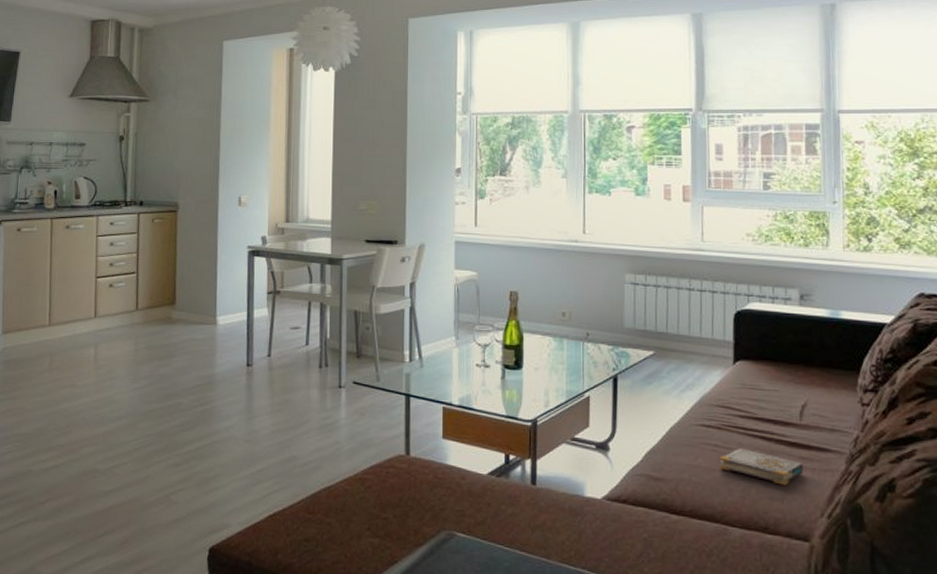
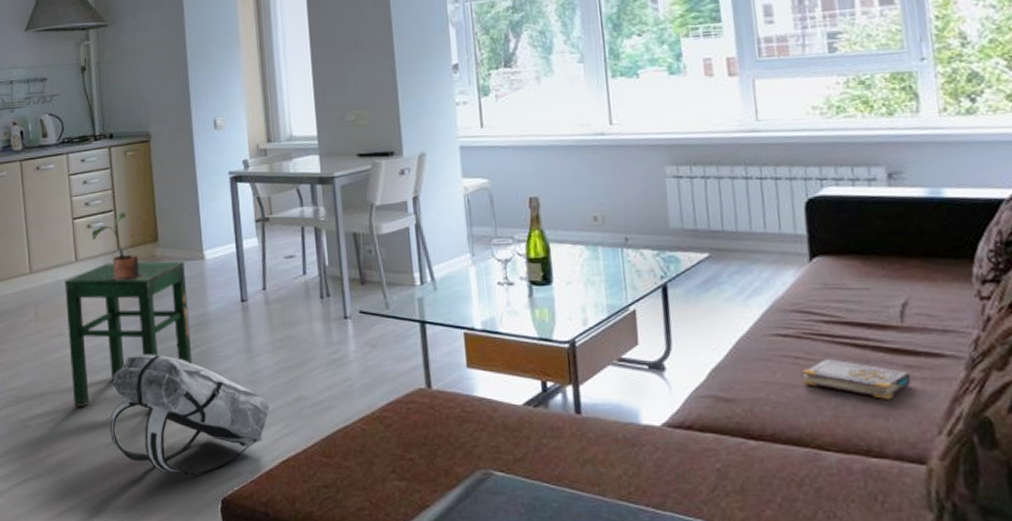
stool: none [78,321,198,462] -> present [65,261,193,410]
backpack: none [110,409,263,526] -> present [109,354,270,476]
potted plant: none [112,275,160,340] -> present [91,212,146,282]

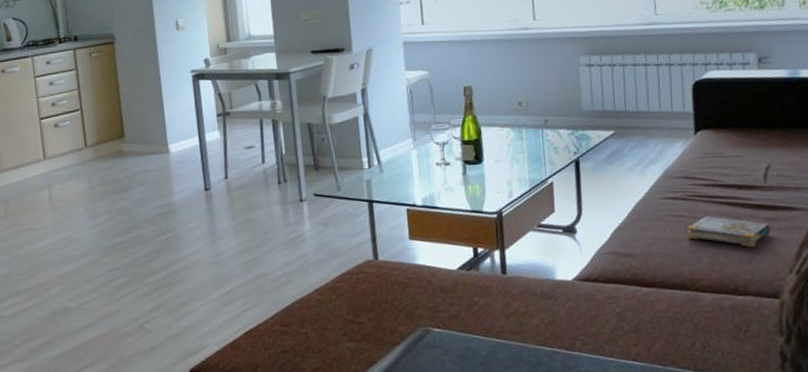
stool: present [65,261,193,410] -> none [34,156,160,296]
potted plant: present [91,212,146,282] -> none [58,111,113,177]
backpack: present [109,354,270,476] -> none [81,243,233,352]

